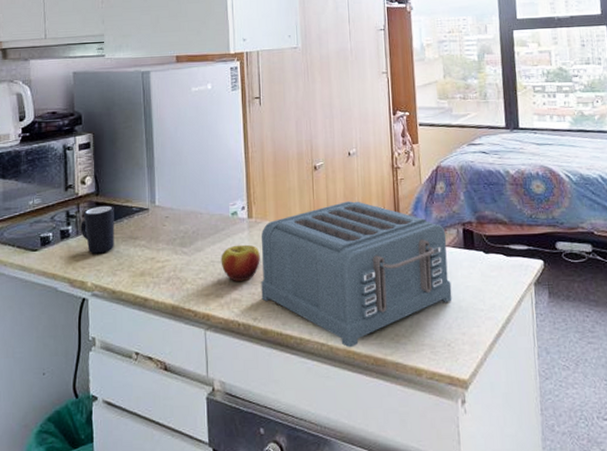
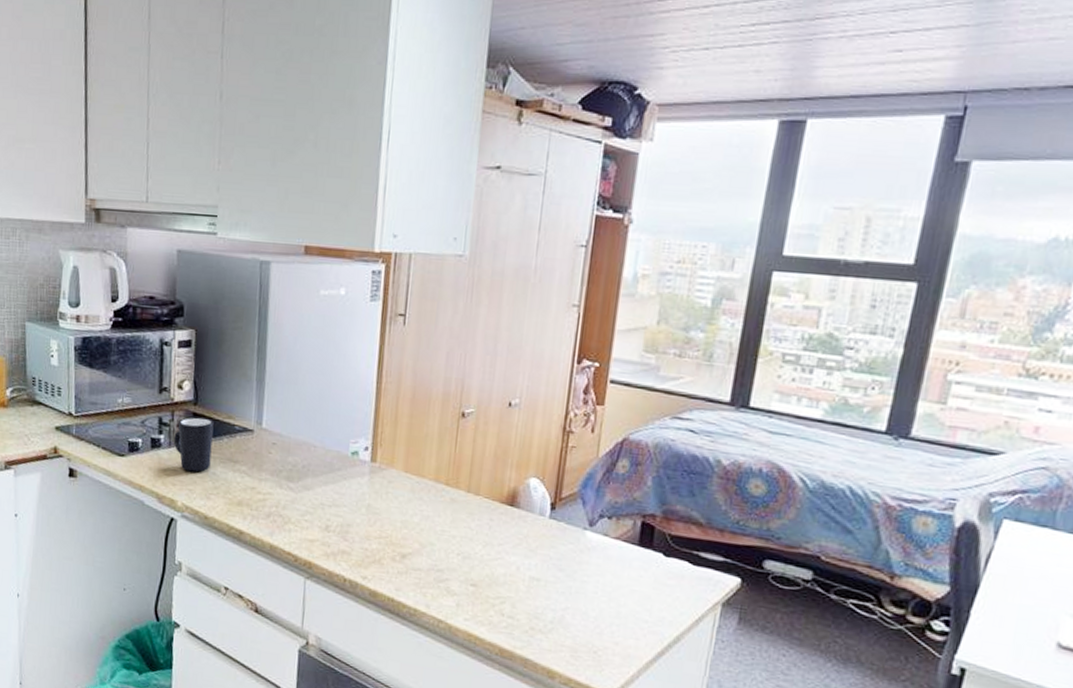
apple: present [221,244,260,281] -> none [332,490,380,533]
toaster: present [261,201,452,348] -> none [375,462,618,632]

